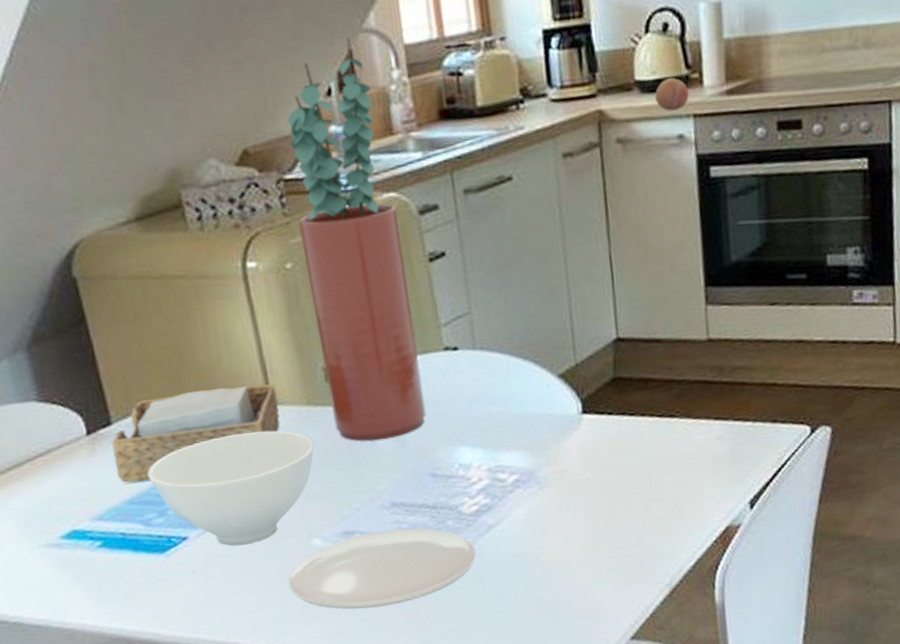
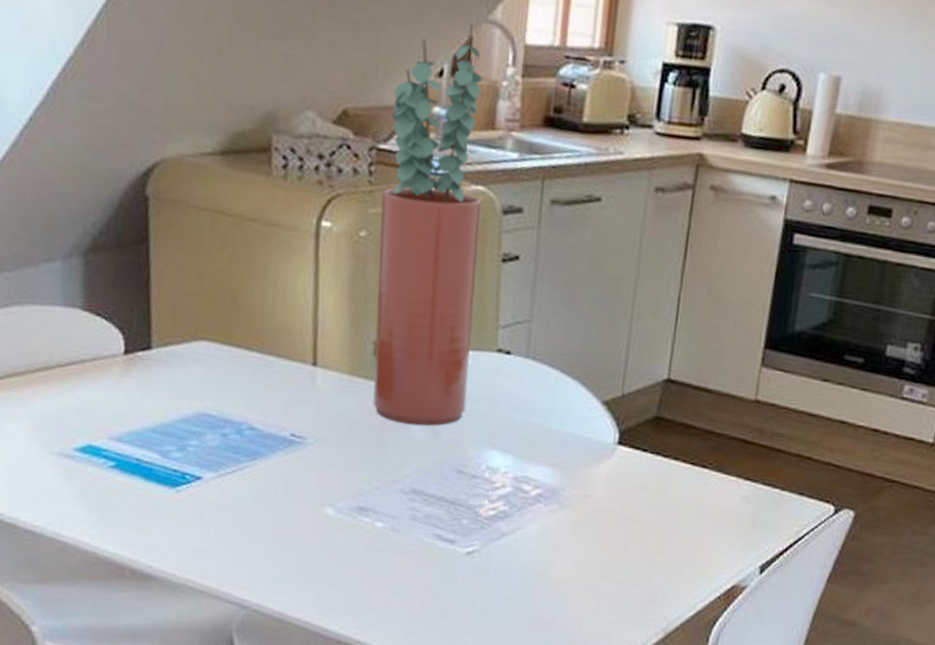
napkin holder: present [112,384,280,482] -> none [145,332,323,412]
bowl: present [148,430,315,546] -> none [176,385,349,498]
plate: present [288,527,476,610] -> none [291,513,484,590]
fruit: present [655,77,689,111] -> none [757,138,791,172]

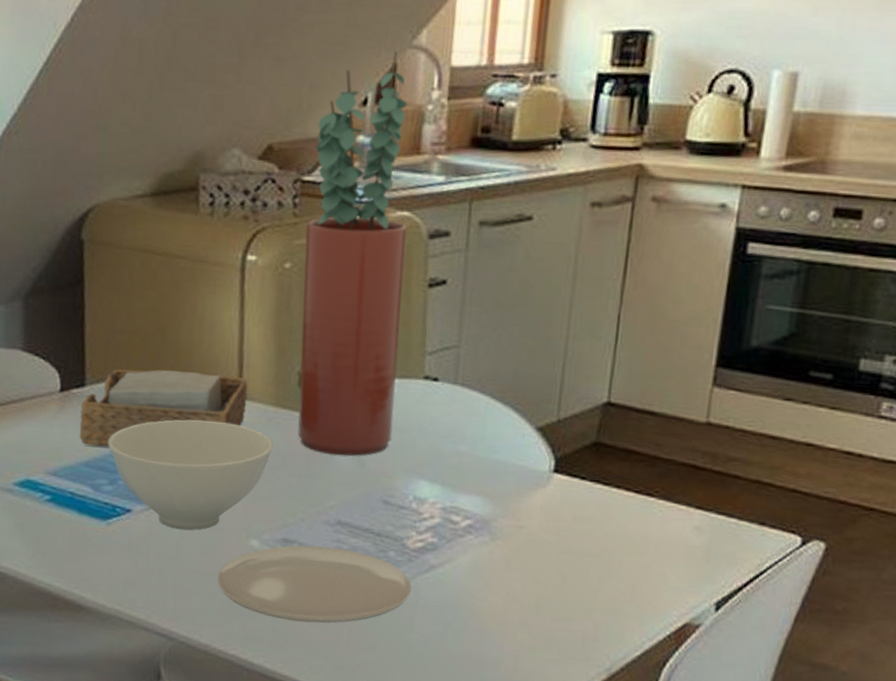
napkin holder: none [145,332,323,412] -> present [79,369,248,447]
bowl: none [176,385,349,498] -> present [108,419,274,530]
plate: none [291,513,484,590] -> present [217,545,412,624]

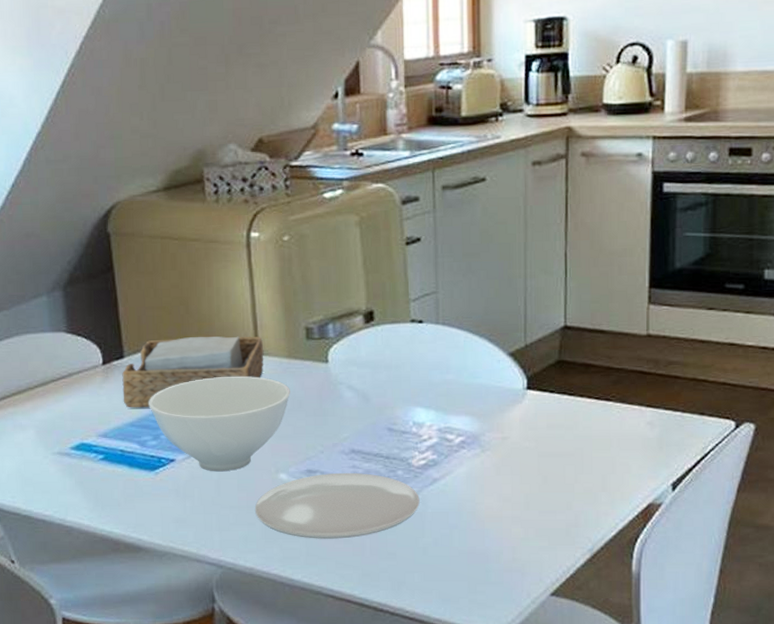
vase: present [297,50,408,456] -> none [297,50,389,394]

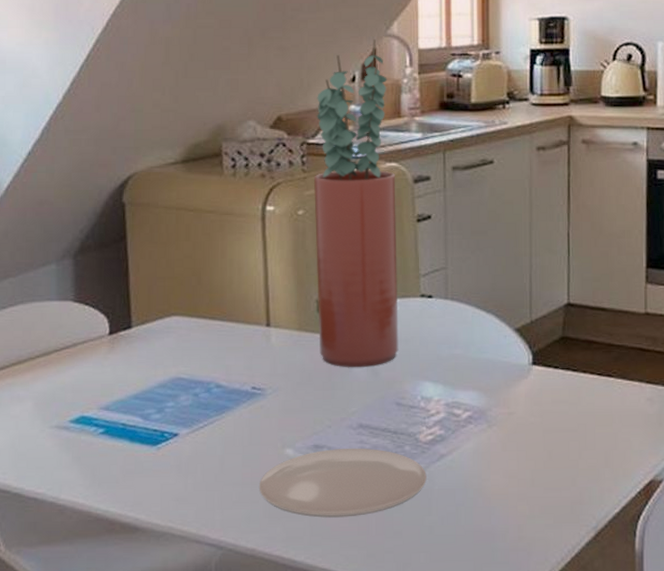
napkin holder: present [122,336,264,408] -> none [128,307,275,380]
bowl: present [148,376,290,472] -> none [154,348,300,447]
vase: none [297,50,389,394] -> present [313,38,399,368]

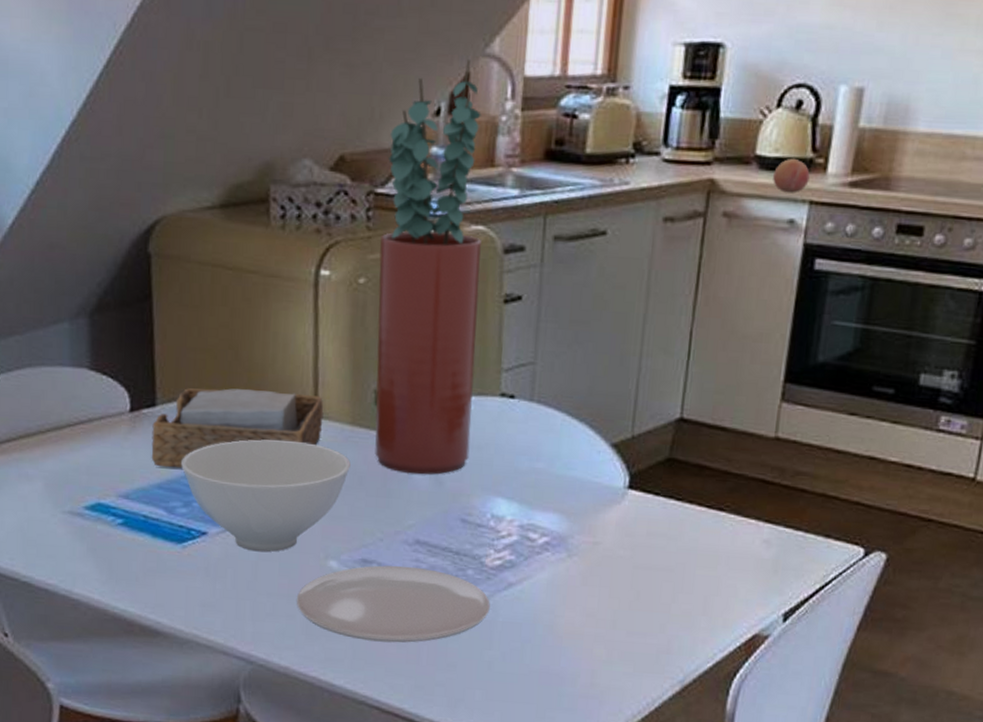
napkin holder: none [128,307,275,380] -> present [151,388,324,468]
bowl: none [154,348,300,447] -> present [181,439,351,552]
fruit: none [617,96,644,123] -> present [773,158,810,193]

